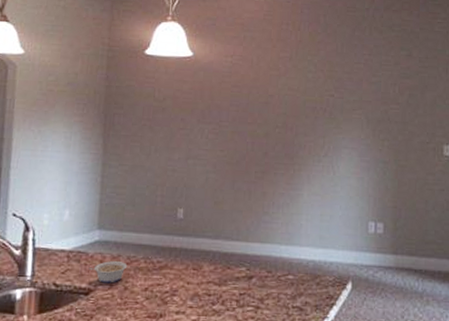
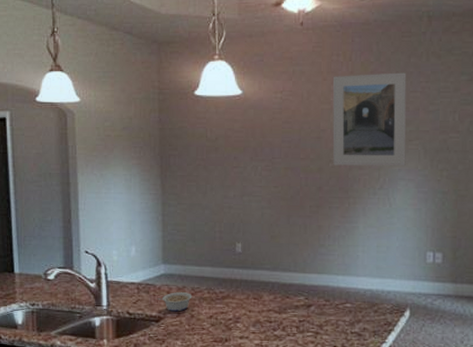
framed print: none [279,43,351,135] -> present [332,72,407,167]

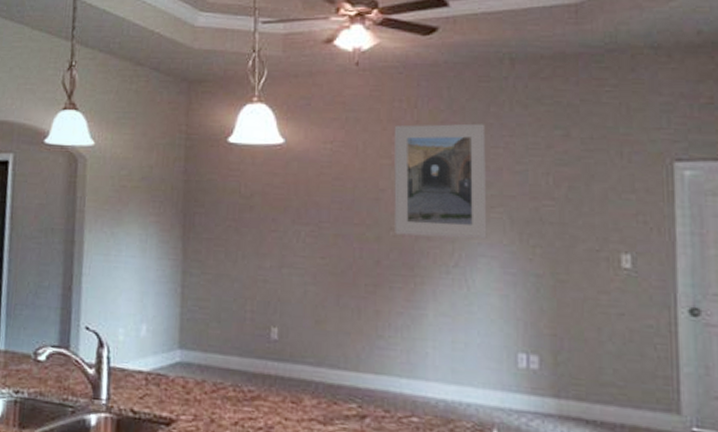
legume: present [157,292,192,312] -> none [169,387,214,414]

